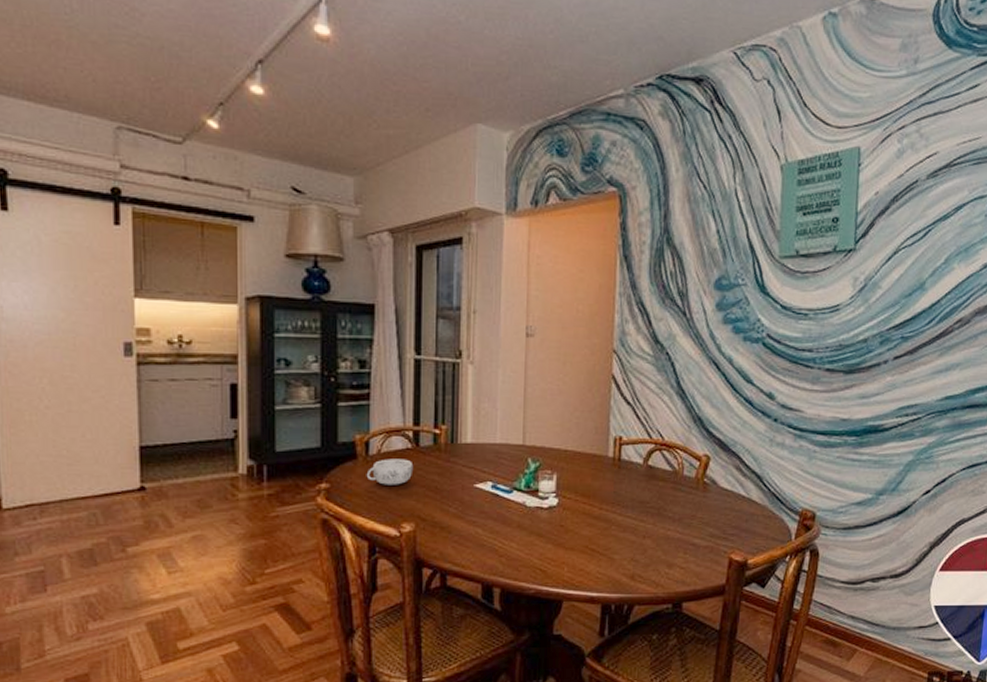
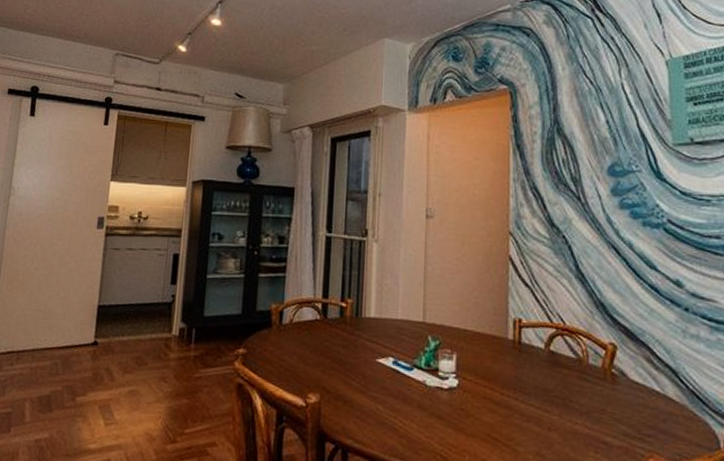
decorative bowl: present [366,459,414,485] -> none [278,328,321,355]

